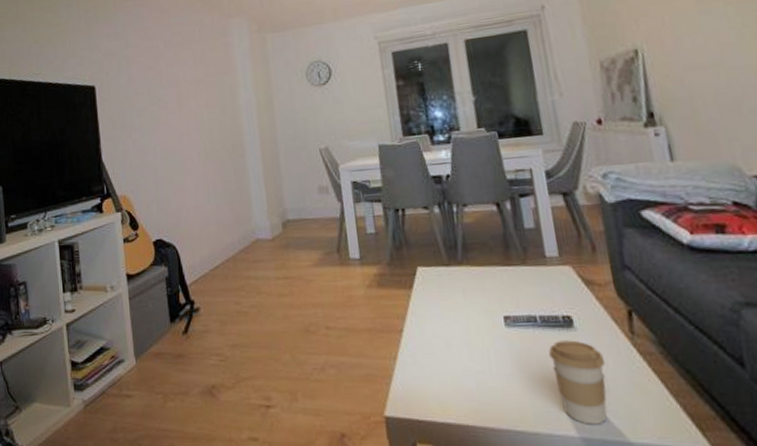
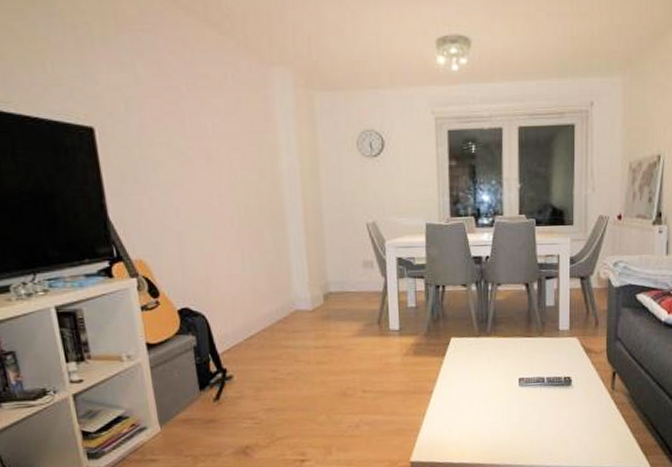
coffee cup: present [548,340,607,425] -> none [550,395,590,457]

